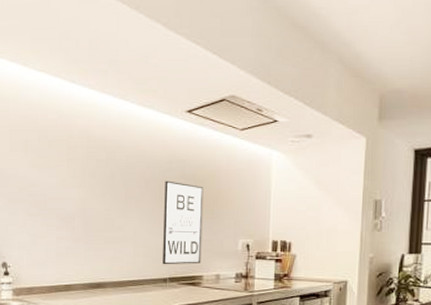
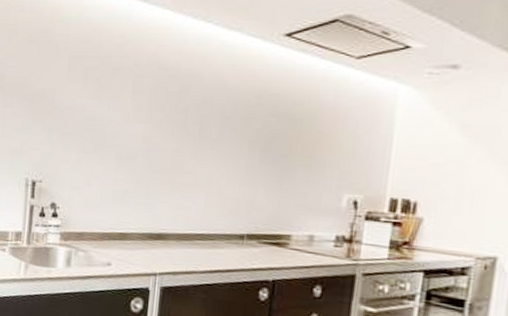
wall art: present [163,180,204,265] -> none [240,118,301,220]

